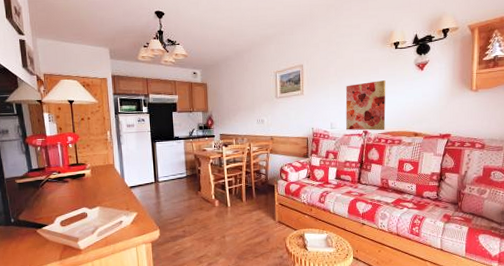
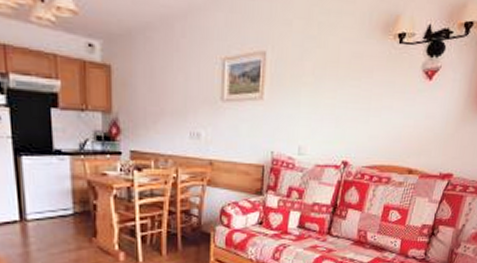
wall art: present [345,80,386,131] -> none [318,89,381,163]

